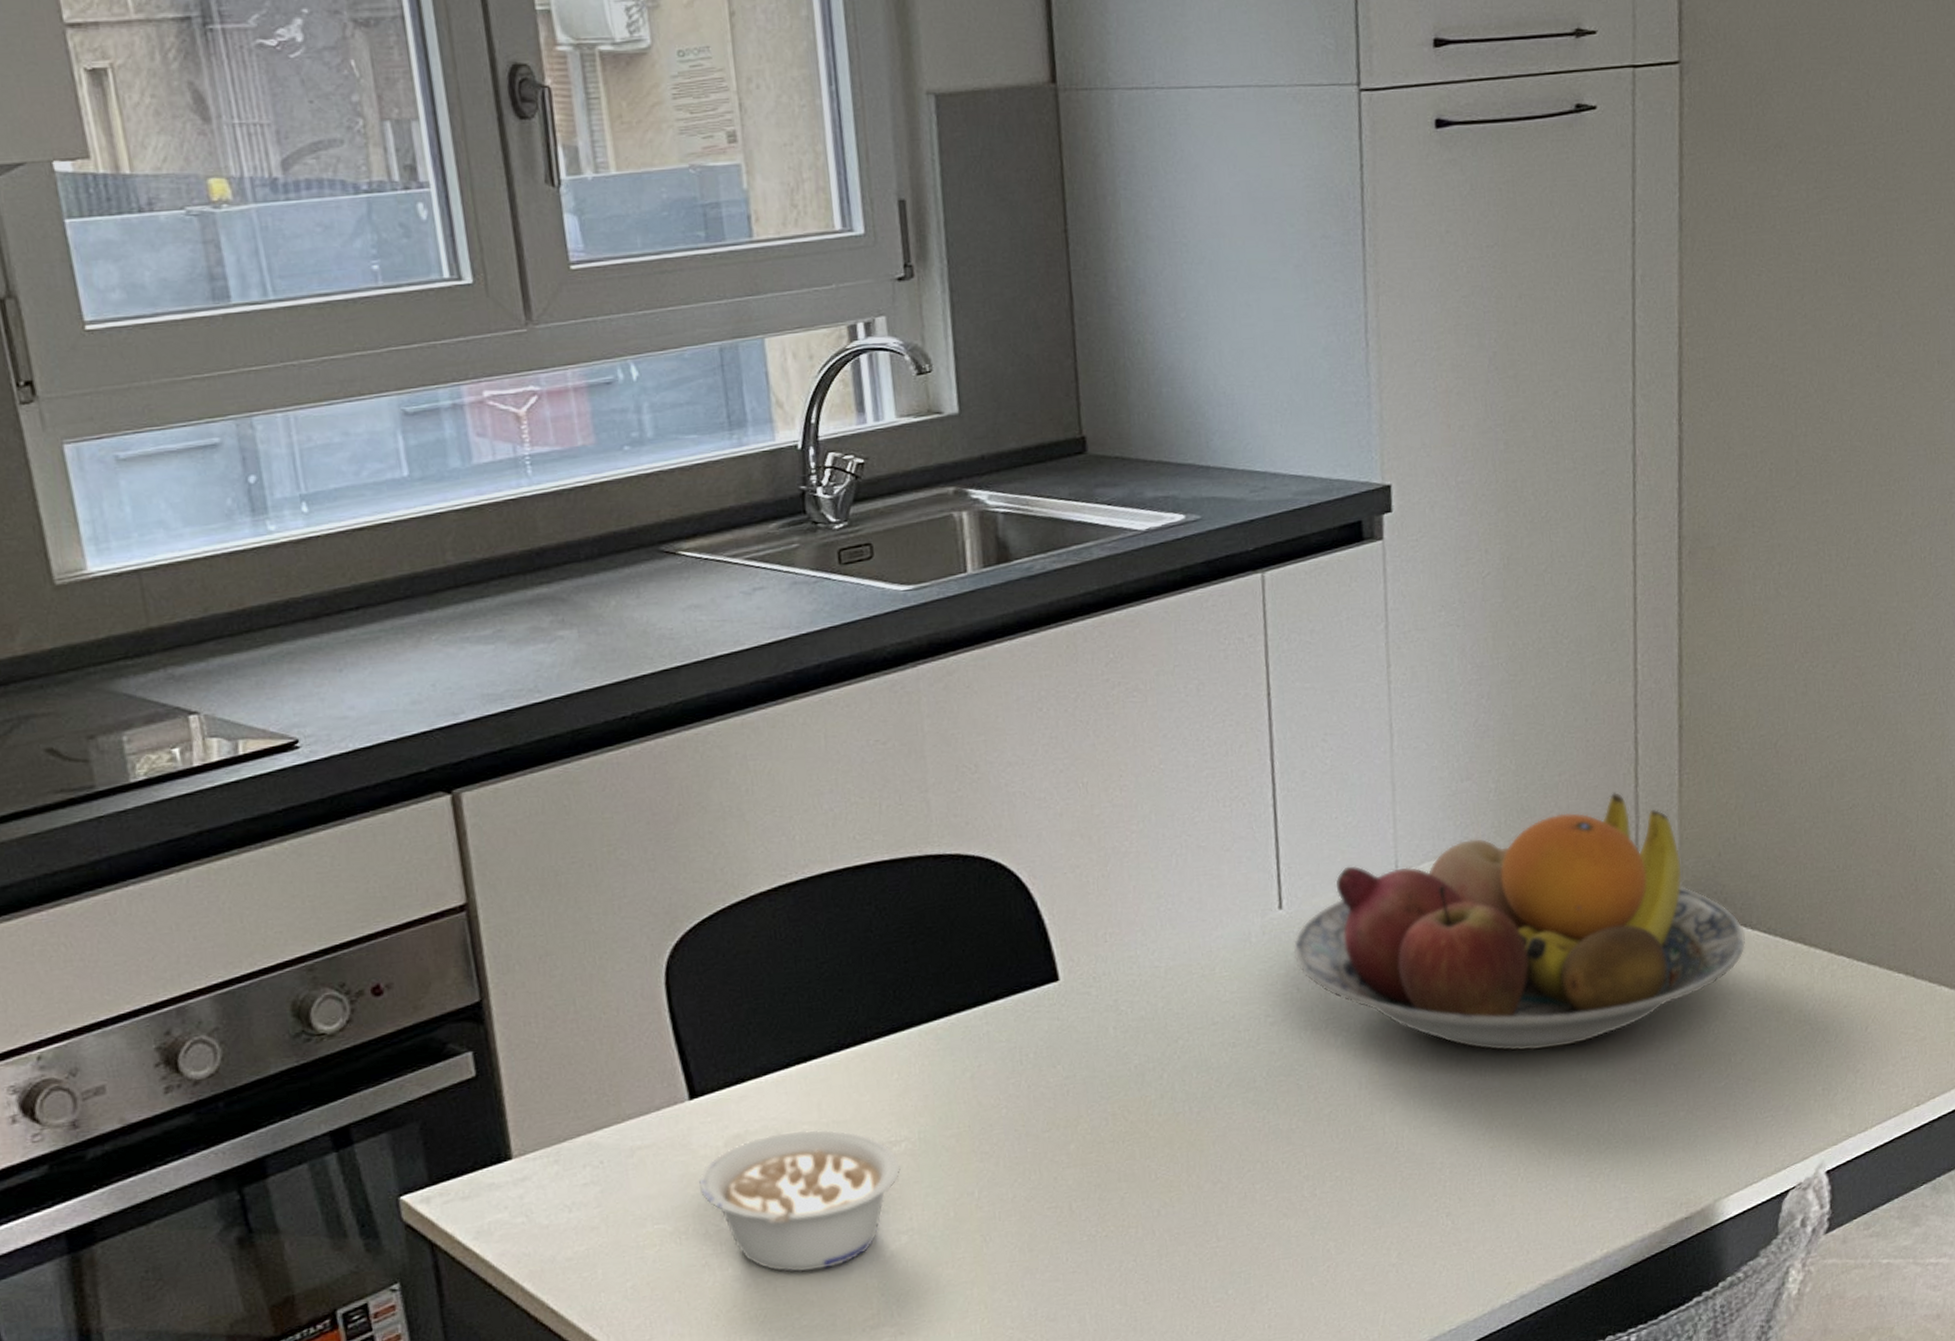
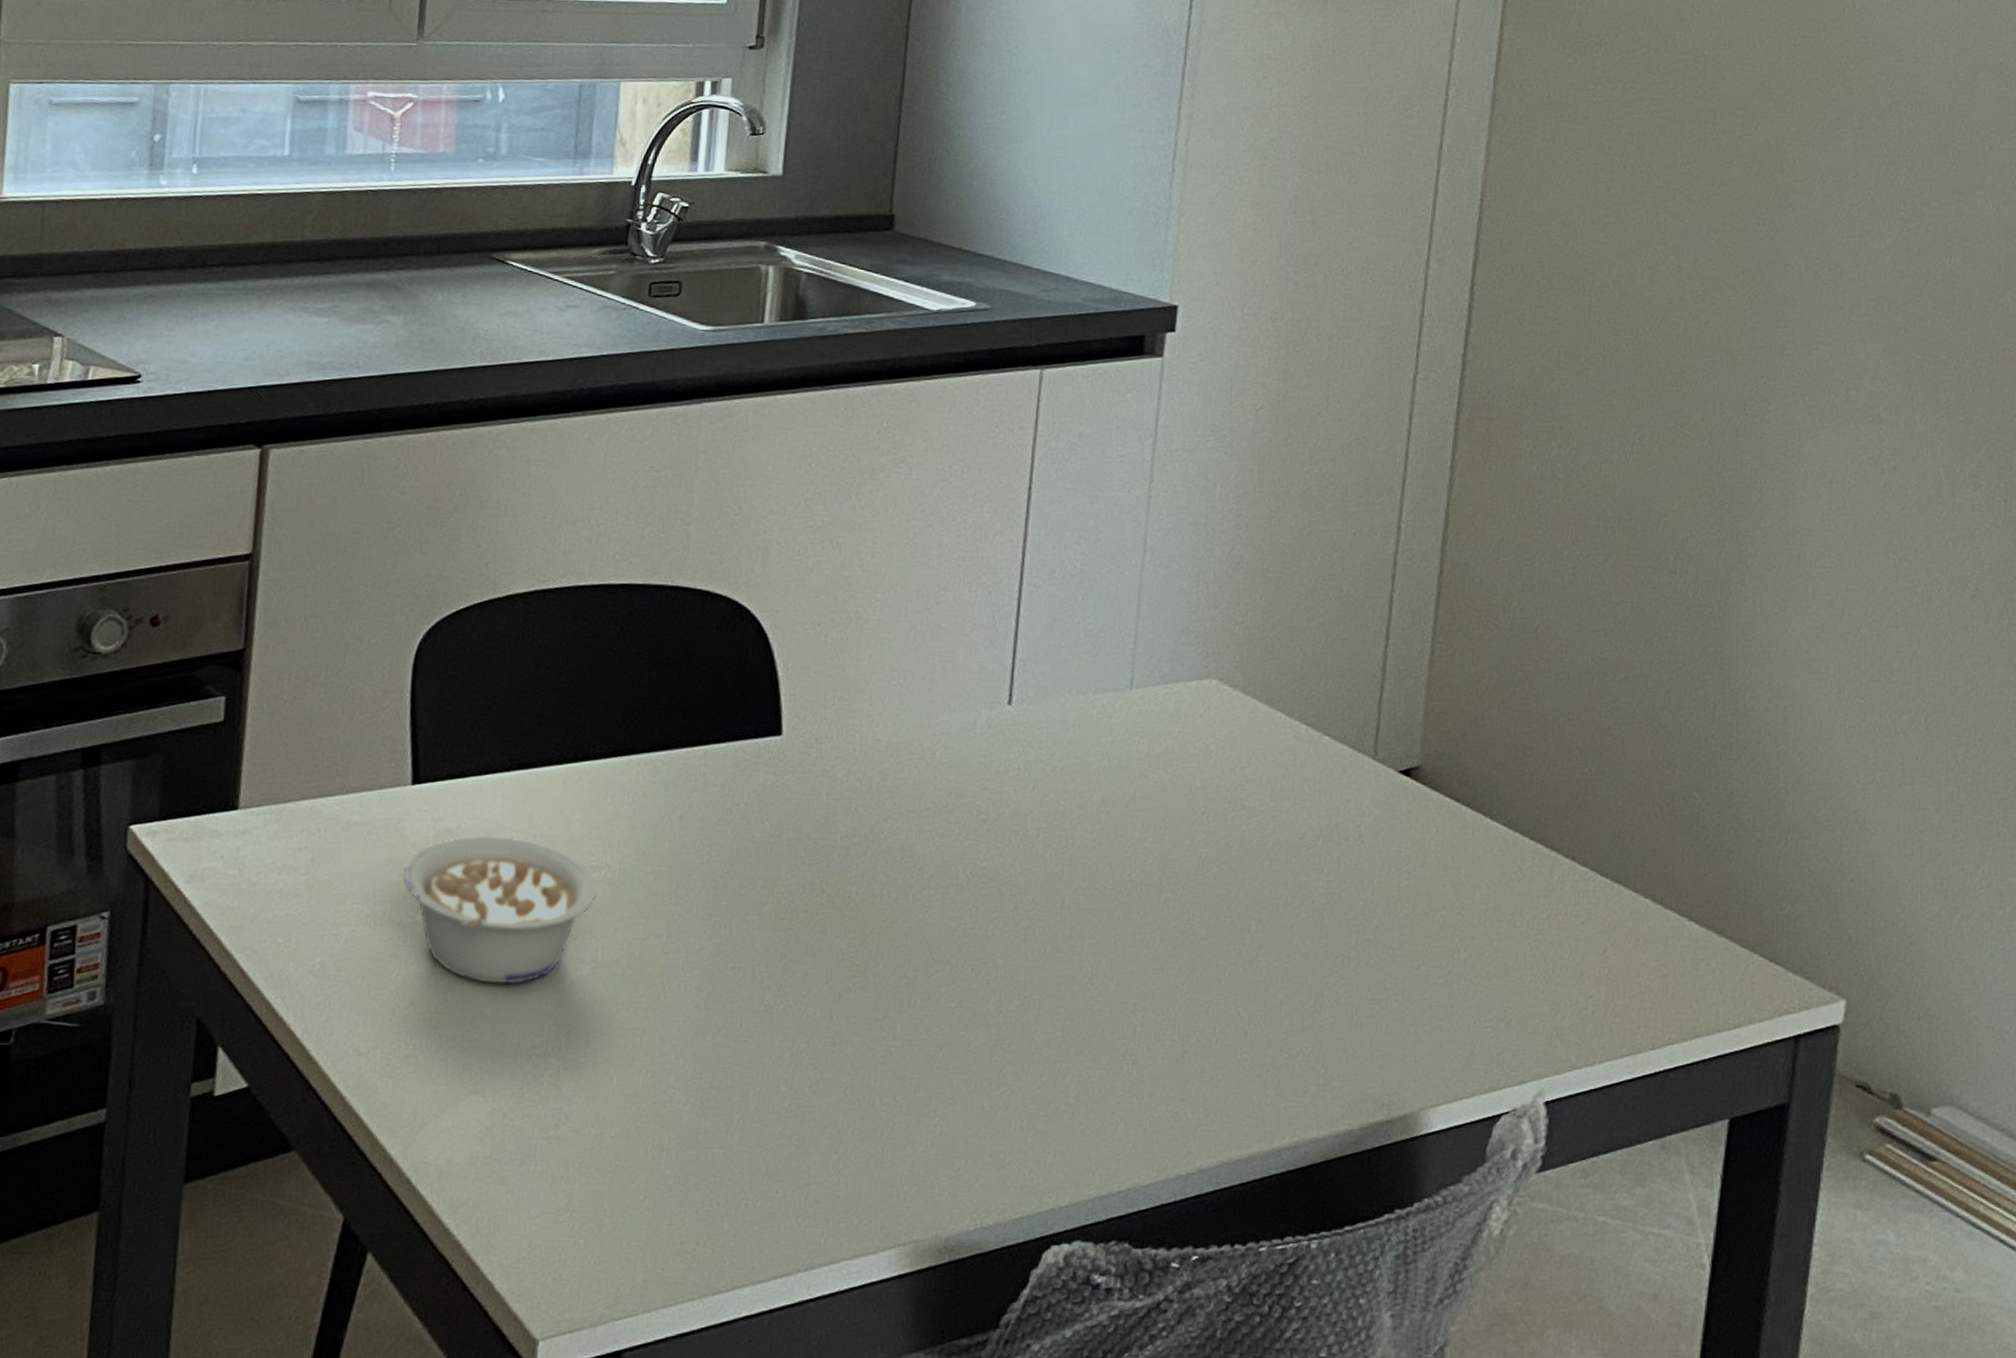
fruit bowl: present [1293,791,1746,1051] -> none [1016,648,1484,906]

